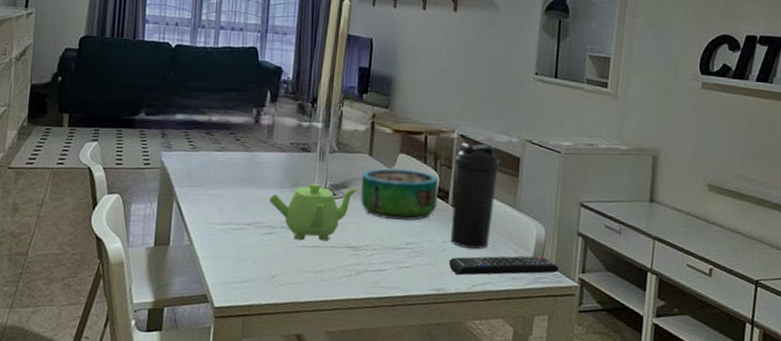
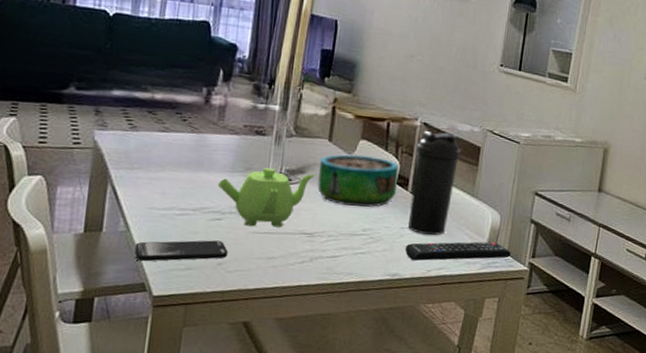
smartphone: none [197,253,280,274] -> present [135,240,228,262]

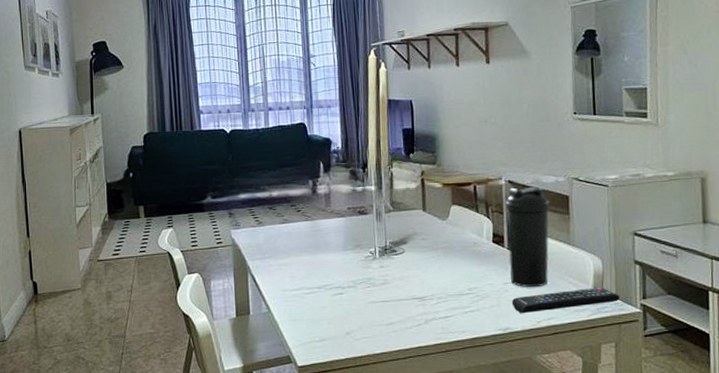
smartphone: present [135,240,228,262] -> none [277,313,353,337]
teapot: present [217,167,316,228] -> none [334,242,417,298]
decorative bowl: present [317,154,399,207] -> none [419,219,494,268]

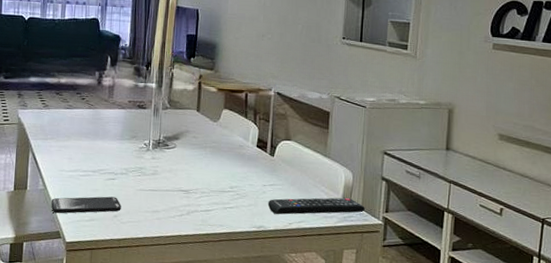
smartphone: none [277,313,353,337] -> present [51,196,121,214]
water bottle: present [505,186,550,287] -> none [269,99,312,192]

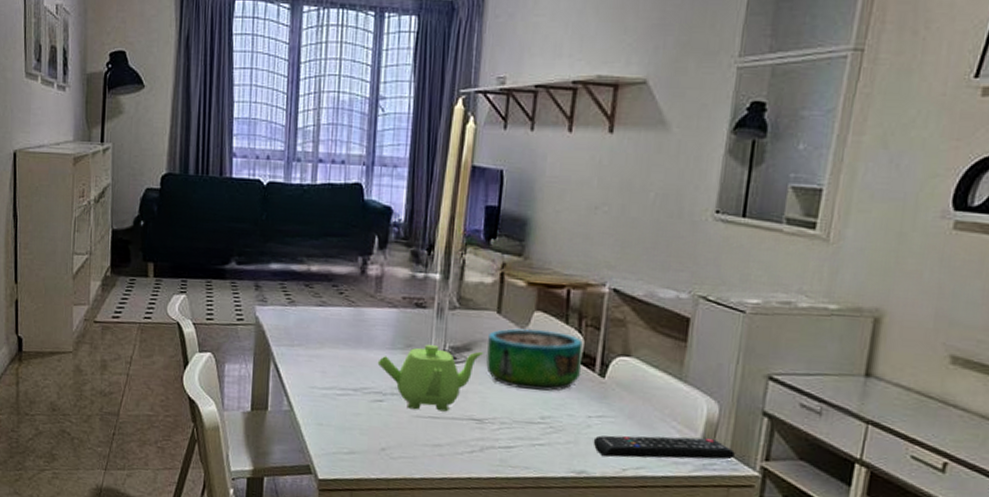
smartphone: present [51,196,121,214] -> none [299,422,391,444]
teapot: none [110,135,188,186] -> present [377,344,484,412]
decorative bowl: none [189,122,258,167] -> present [486,328,583,391]

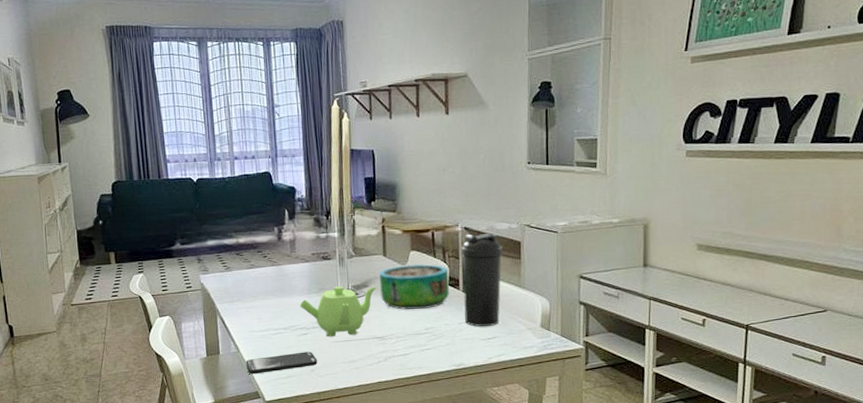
smartphone: none [299,422,391,444] -> present [246,351,317,375]
remote control: present [593,435,735,460] -> none [465,326,565,350]
water bottle: none [596,298,663,427] -> present [461,232,503,327]

